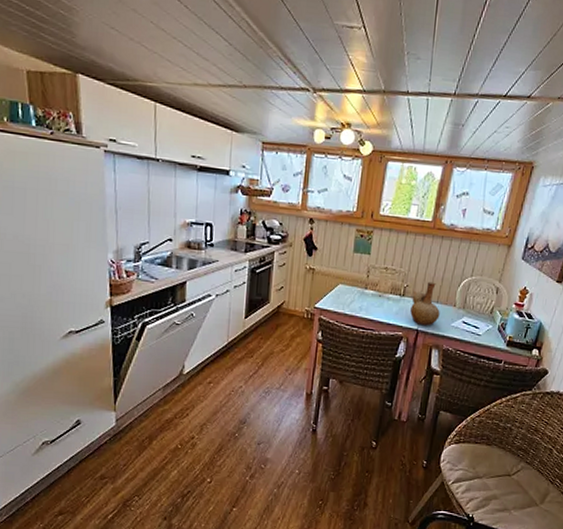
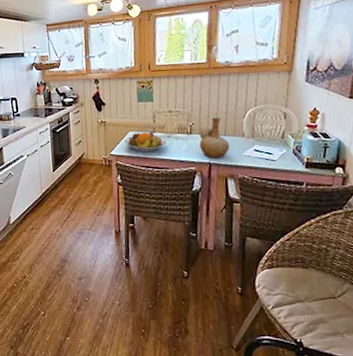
fruit bowl: none [331,286,378,309] -> present [124,131,167,152]

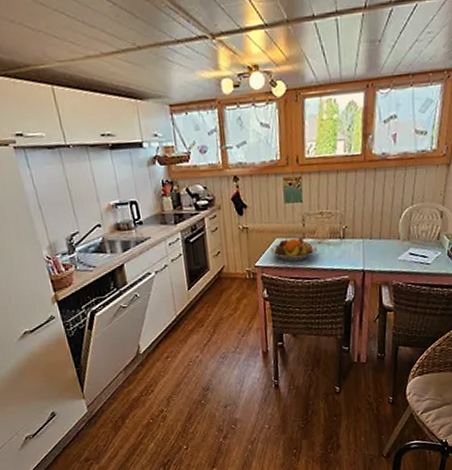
vase: present [199,117,230,159] -> none [353,218,385,265]

